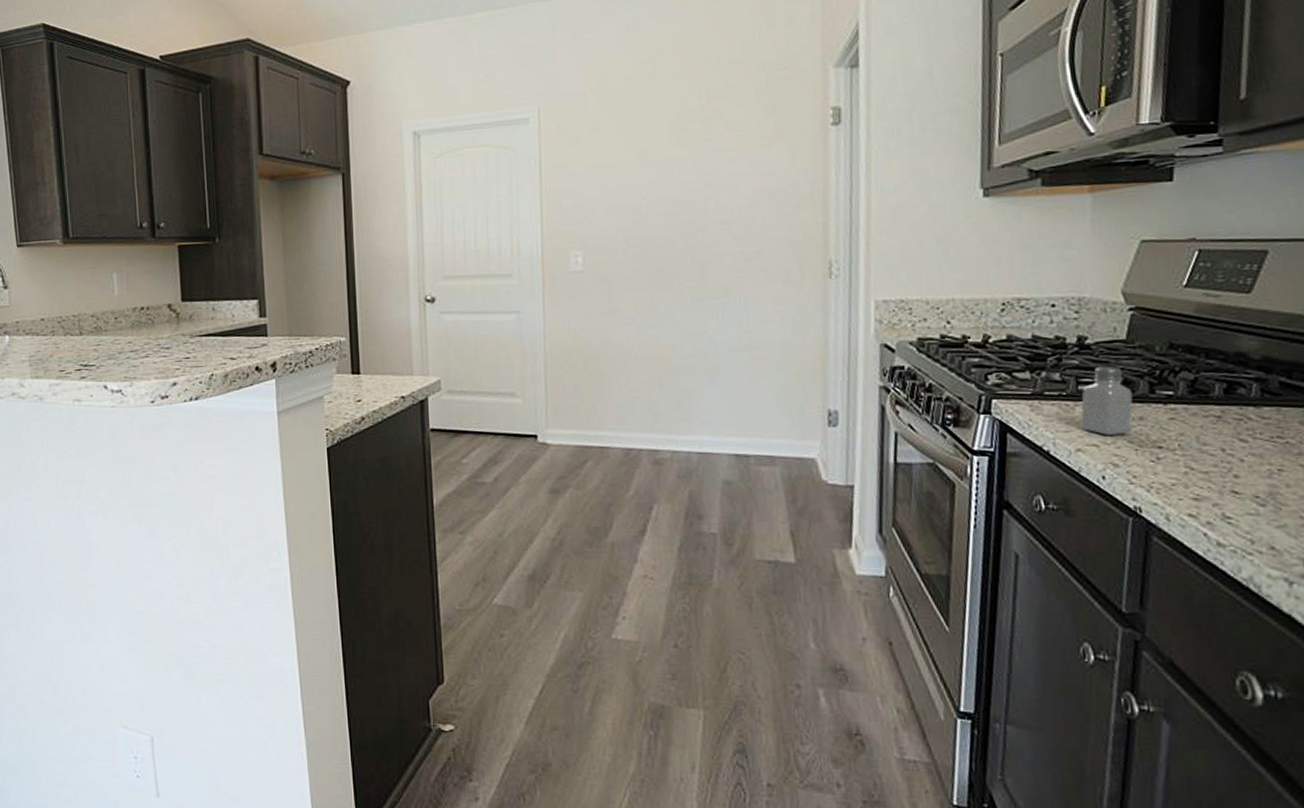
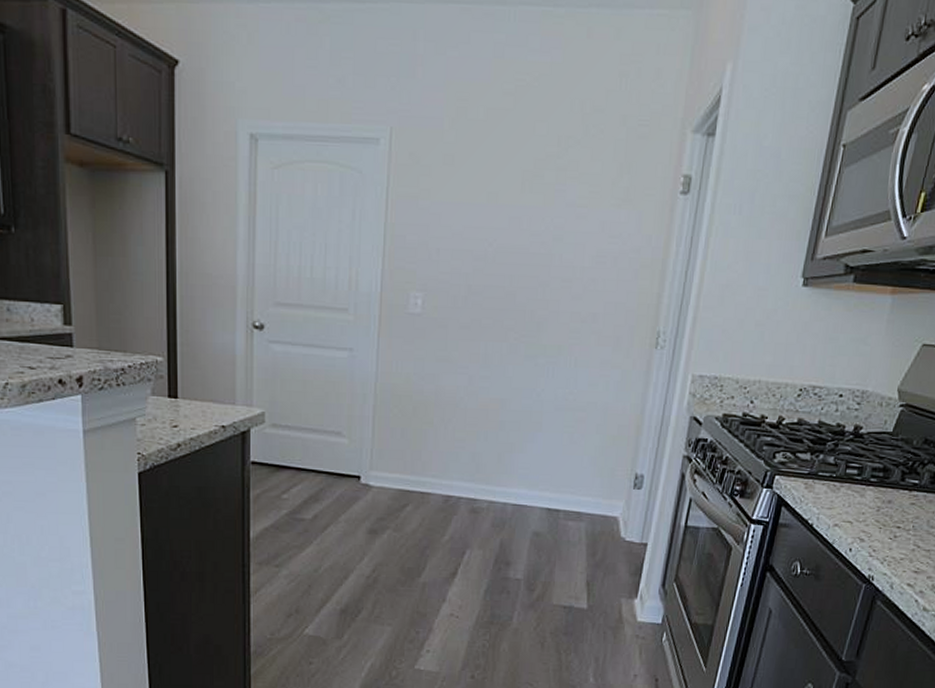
saltshaker: present [1080,366,1133,435] -> none [841,453,887,514]

